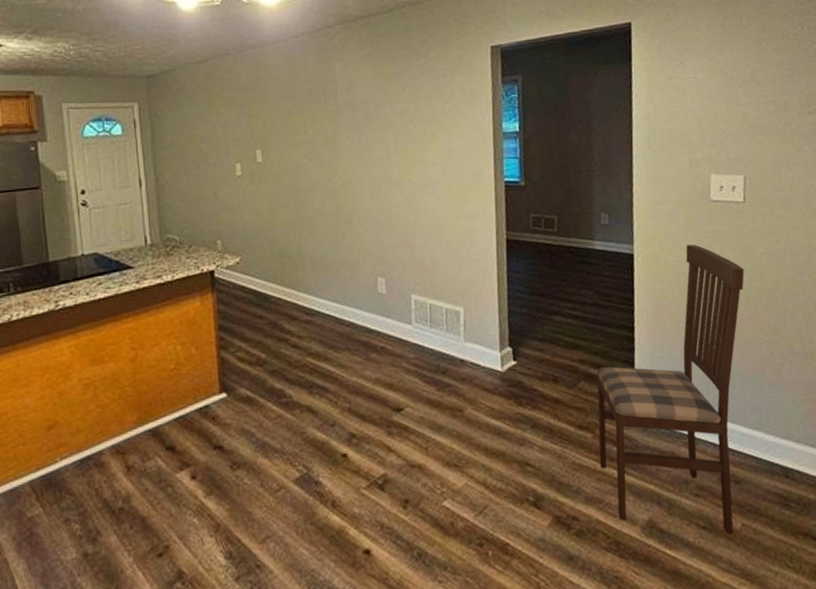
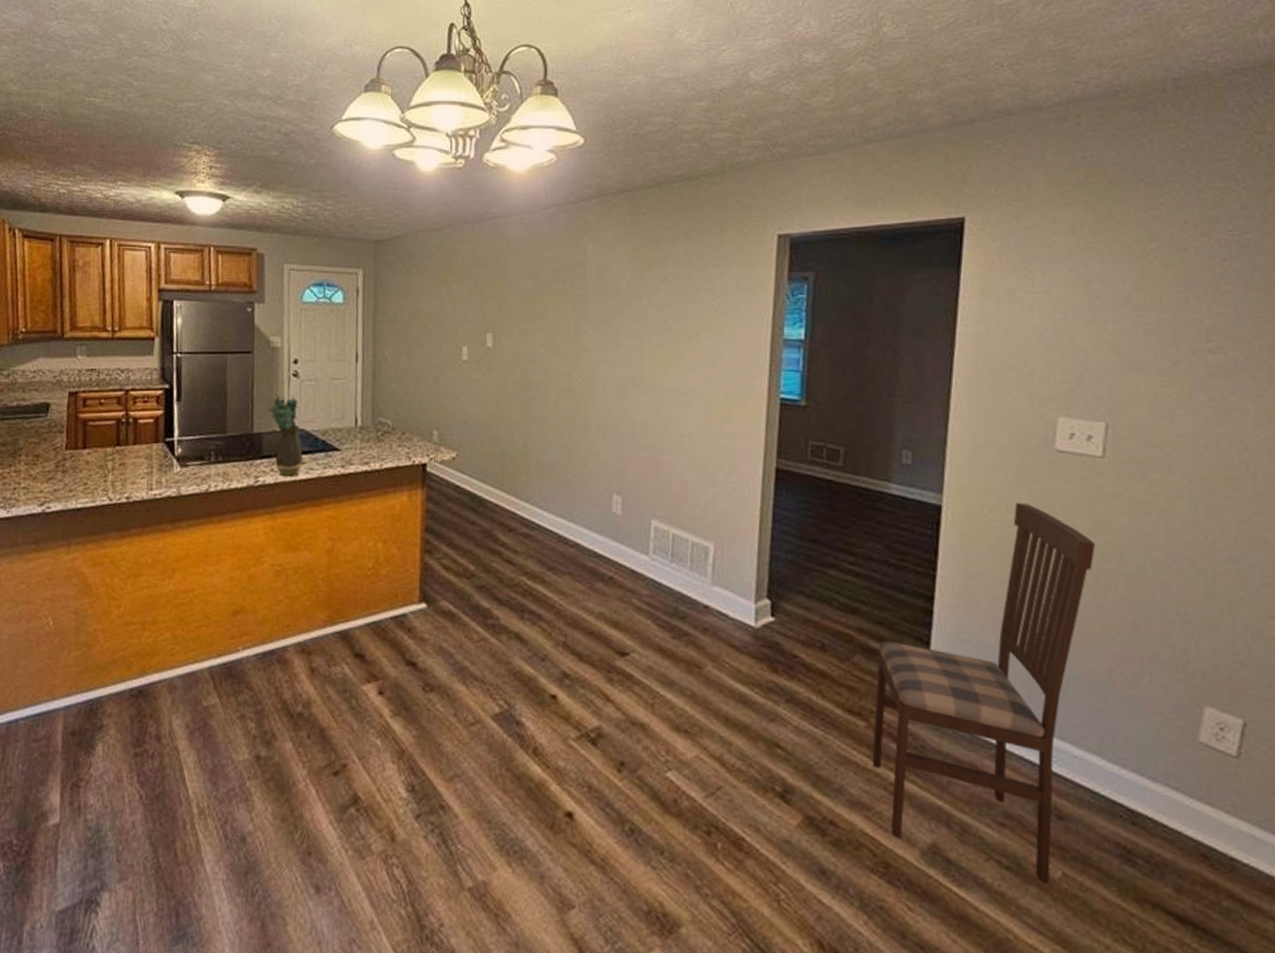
vase: none [62,223,99,298] -> present [269,394,303,476]

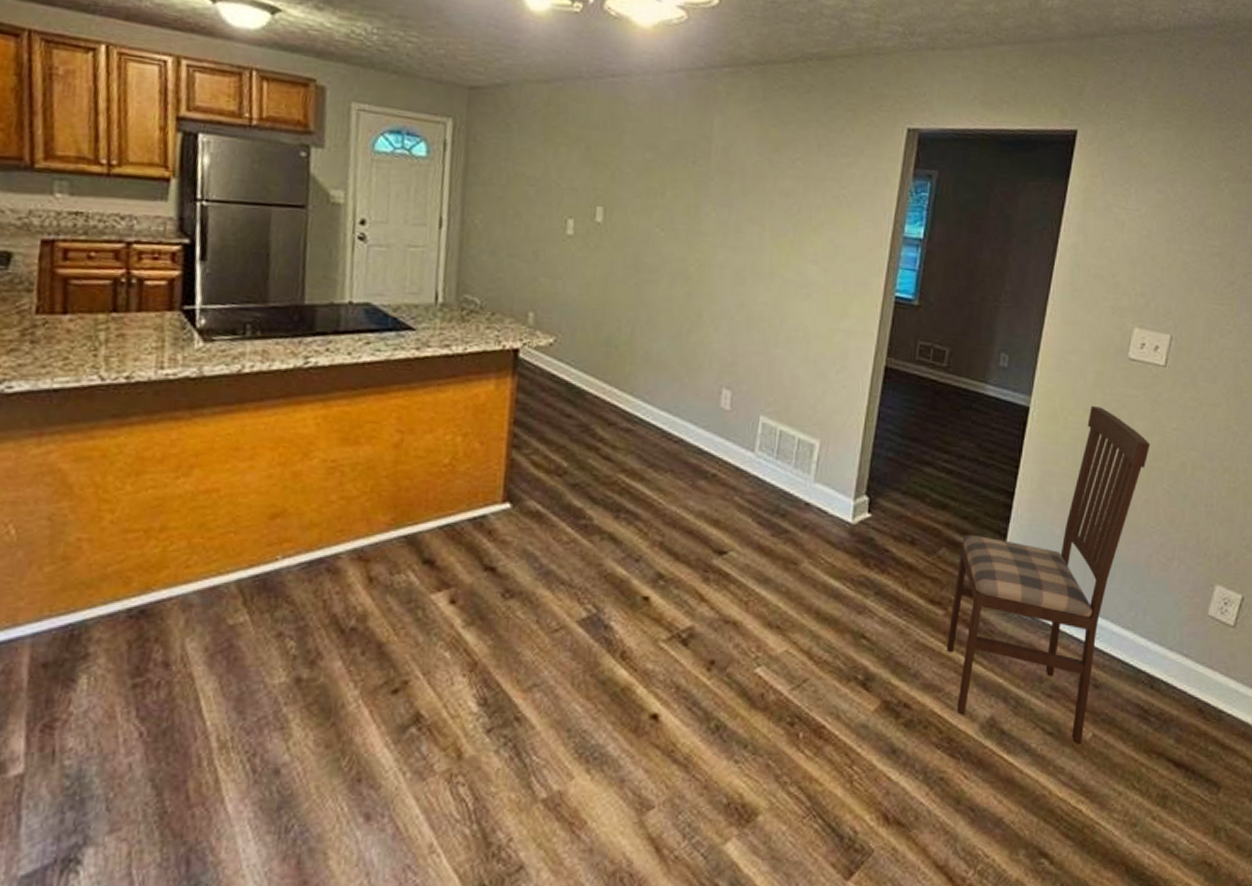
vase: present [269,394,303,476] -> none [325,259,368,358]

